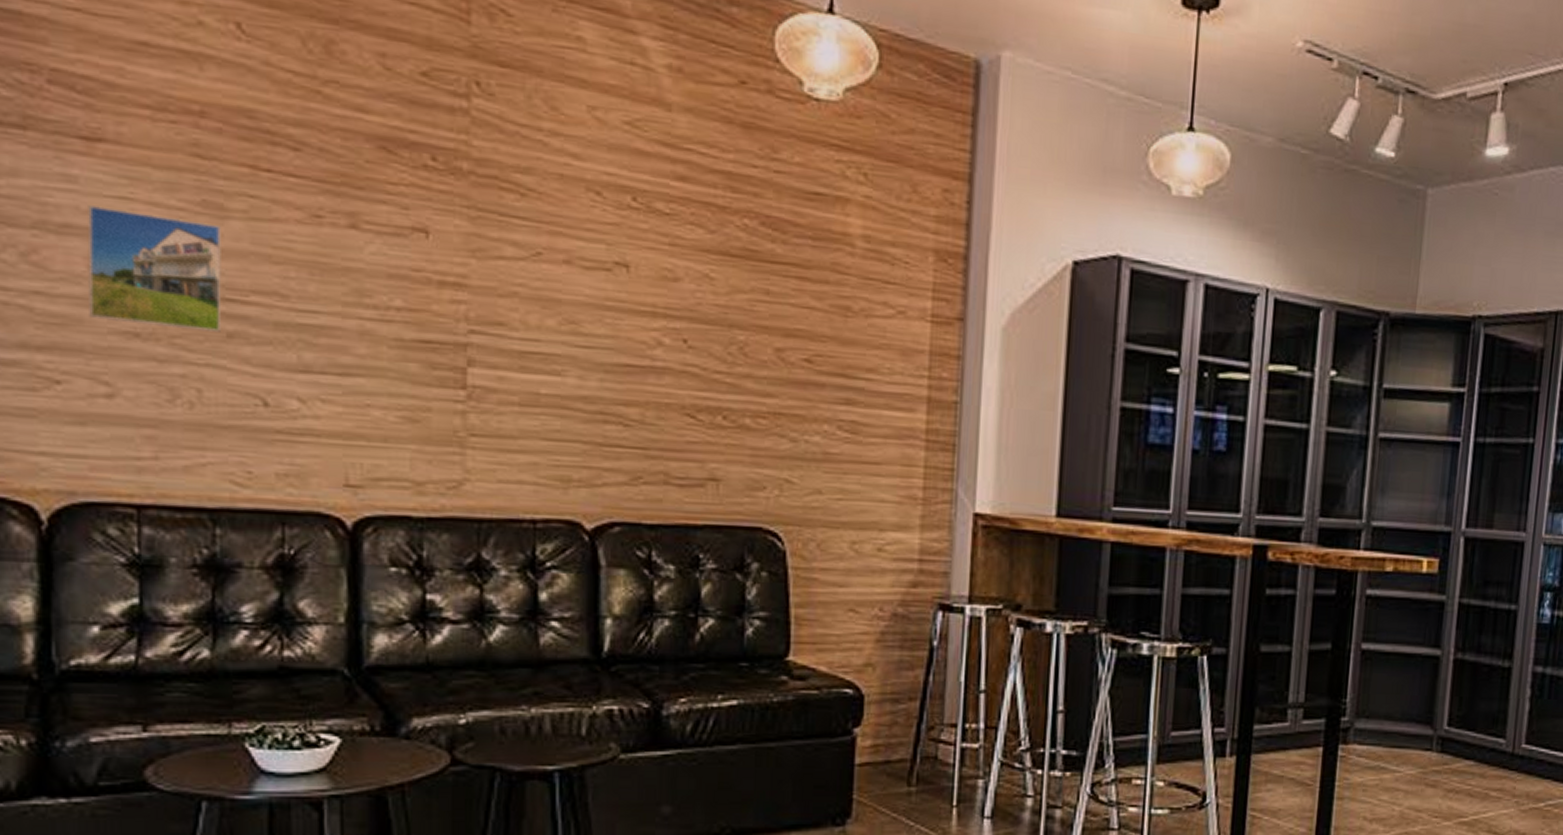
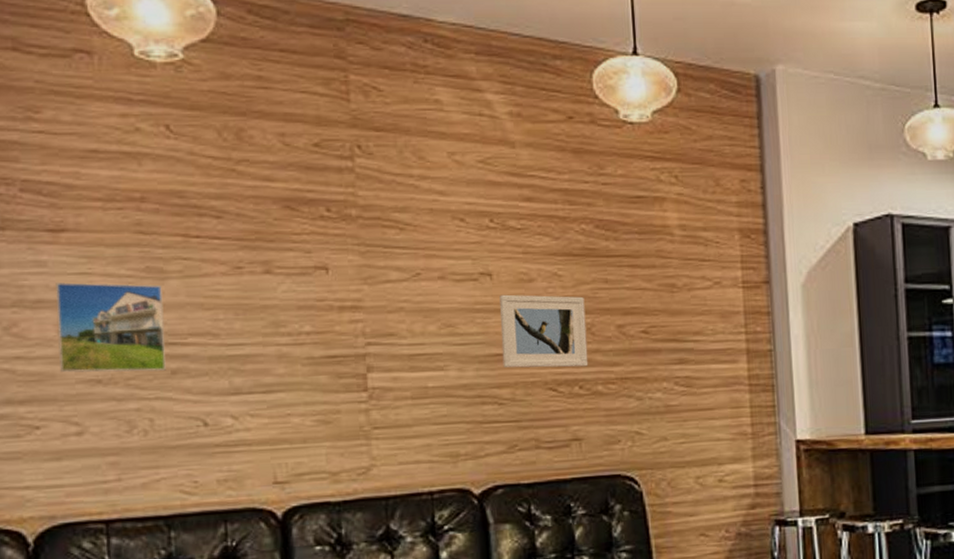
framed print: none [633,292,739,394] -> present [499,294,589,368]

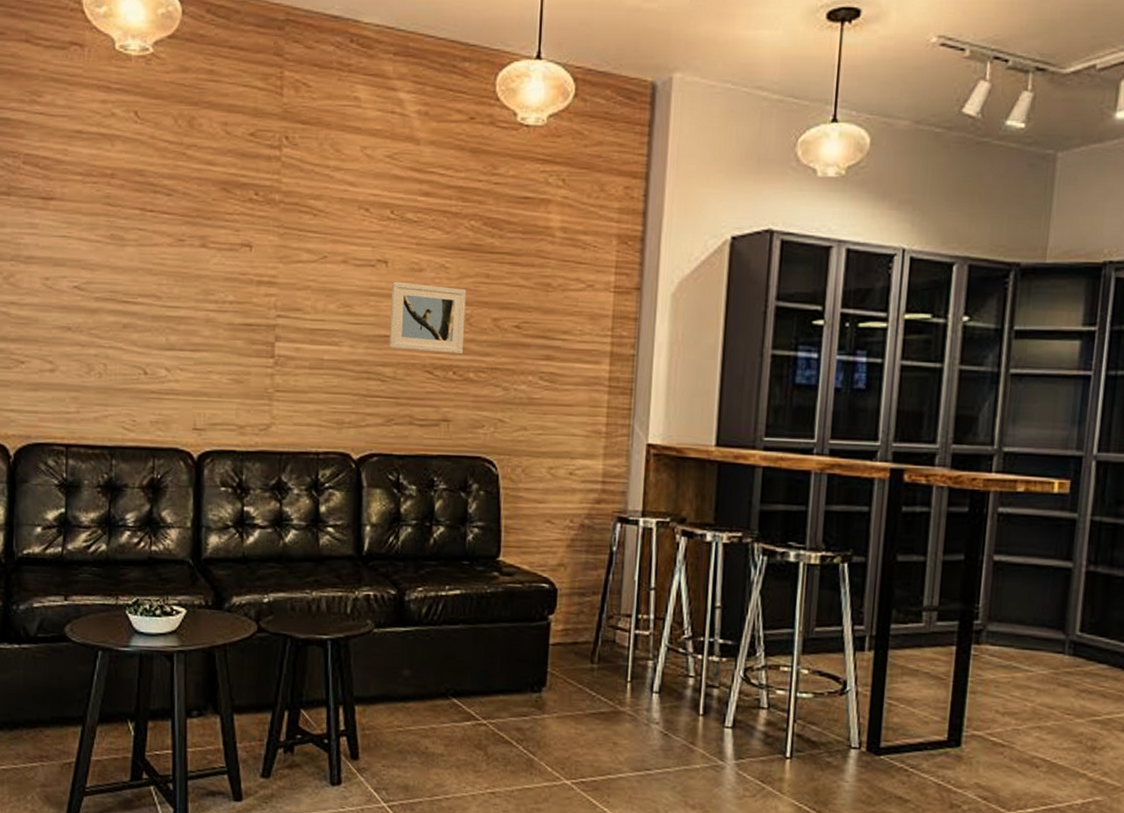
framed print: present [56,282,166,373] -> none [42,243,121,324]

